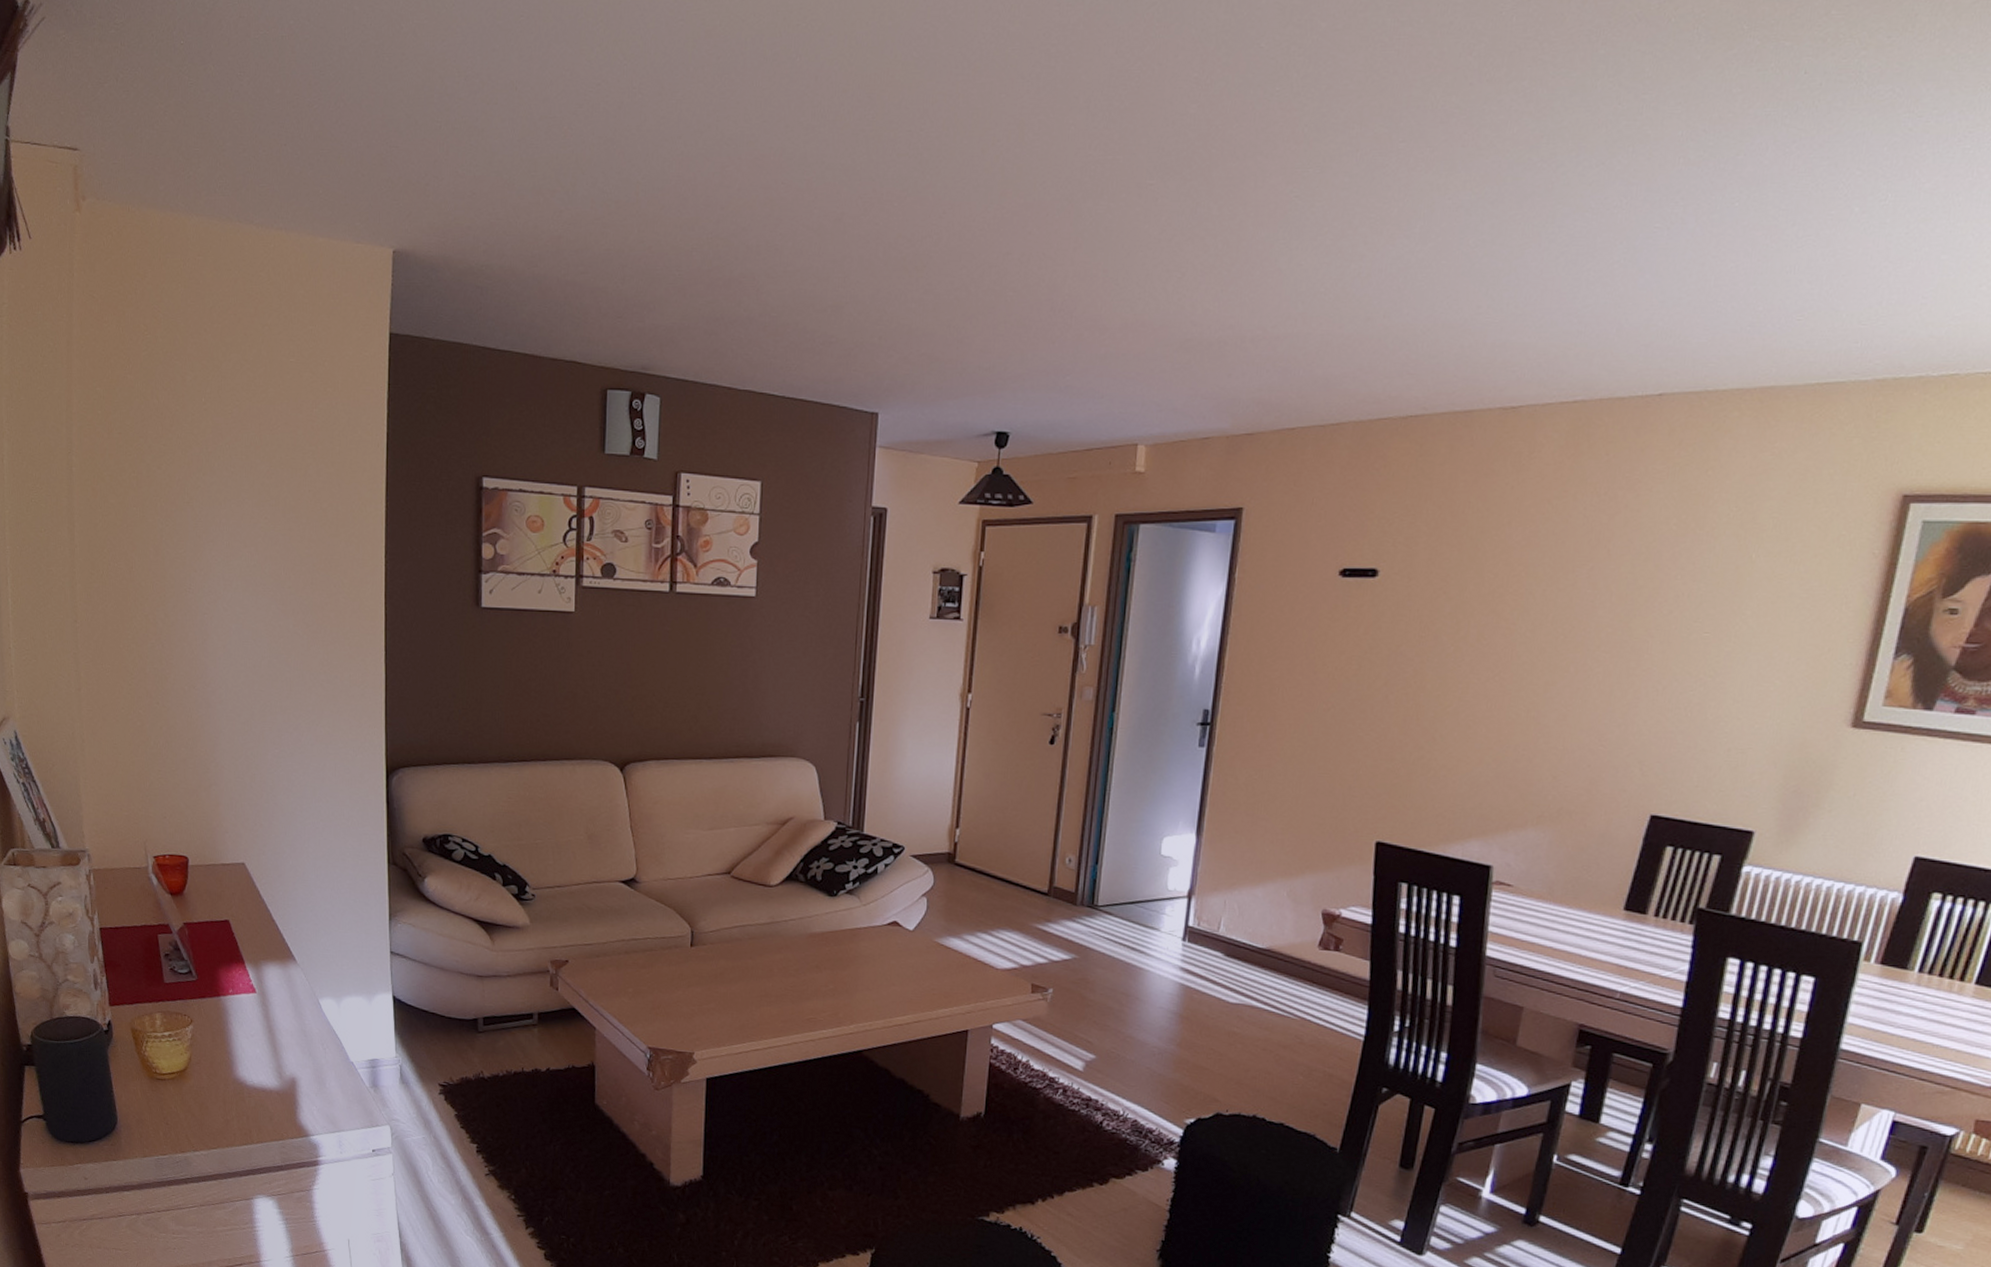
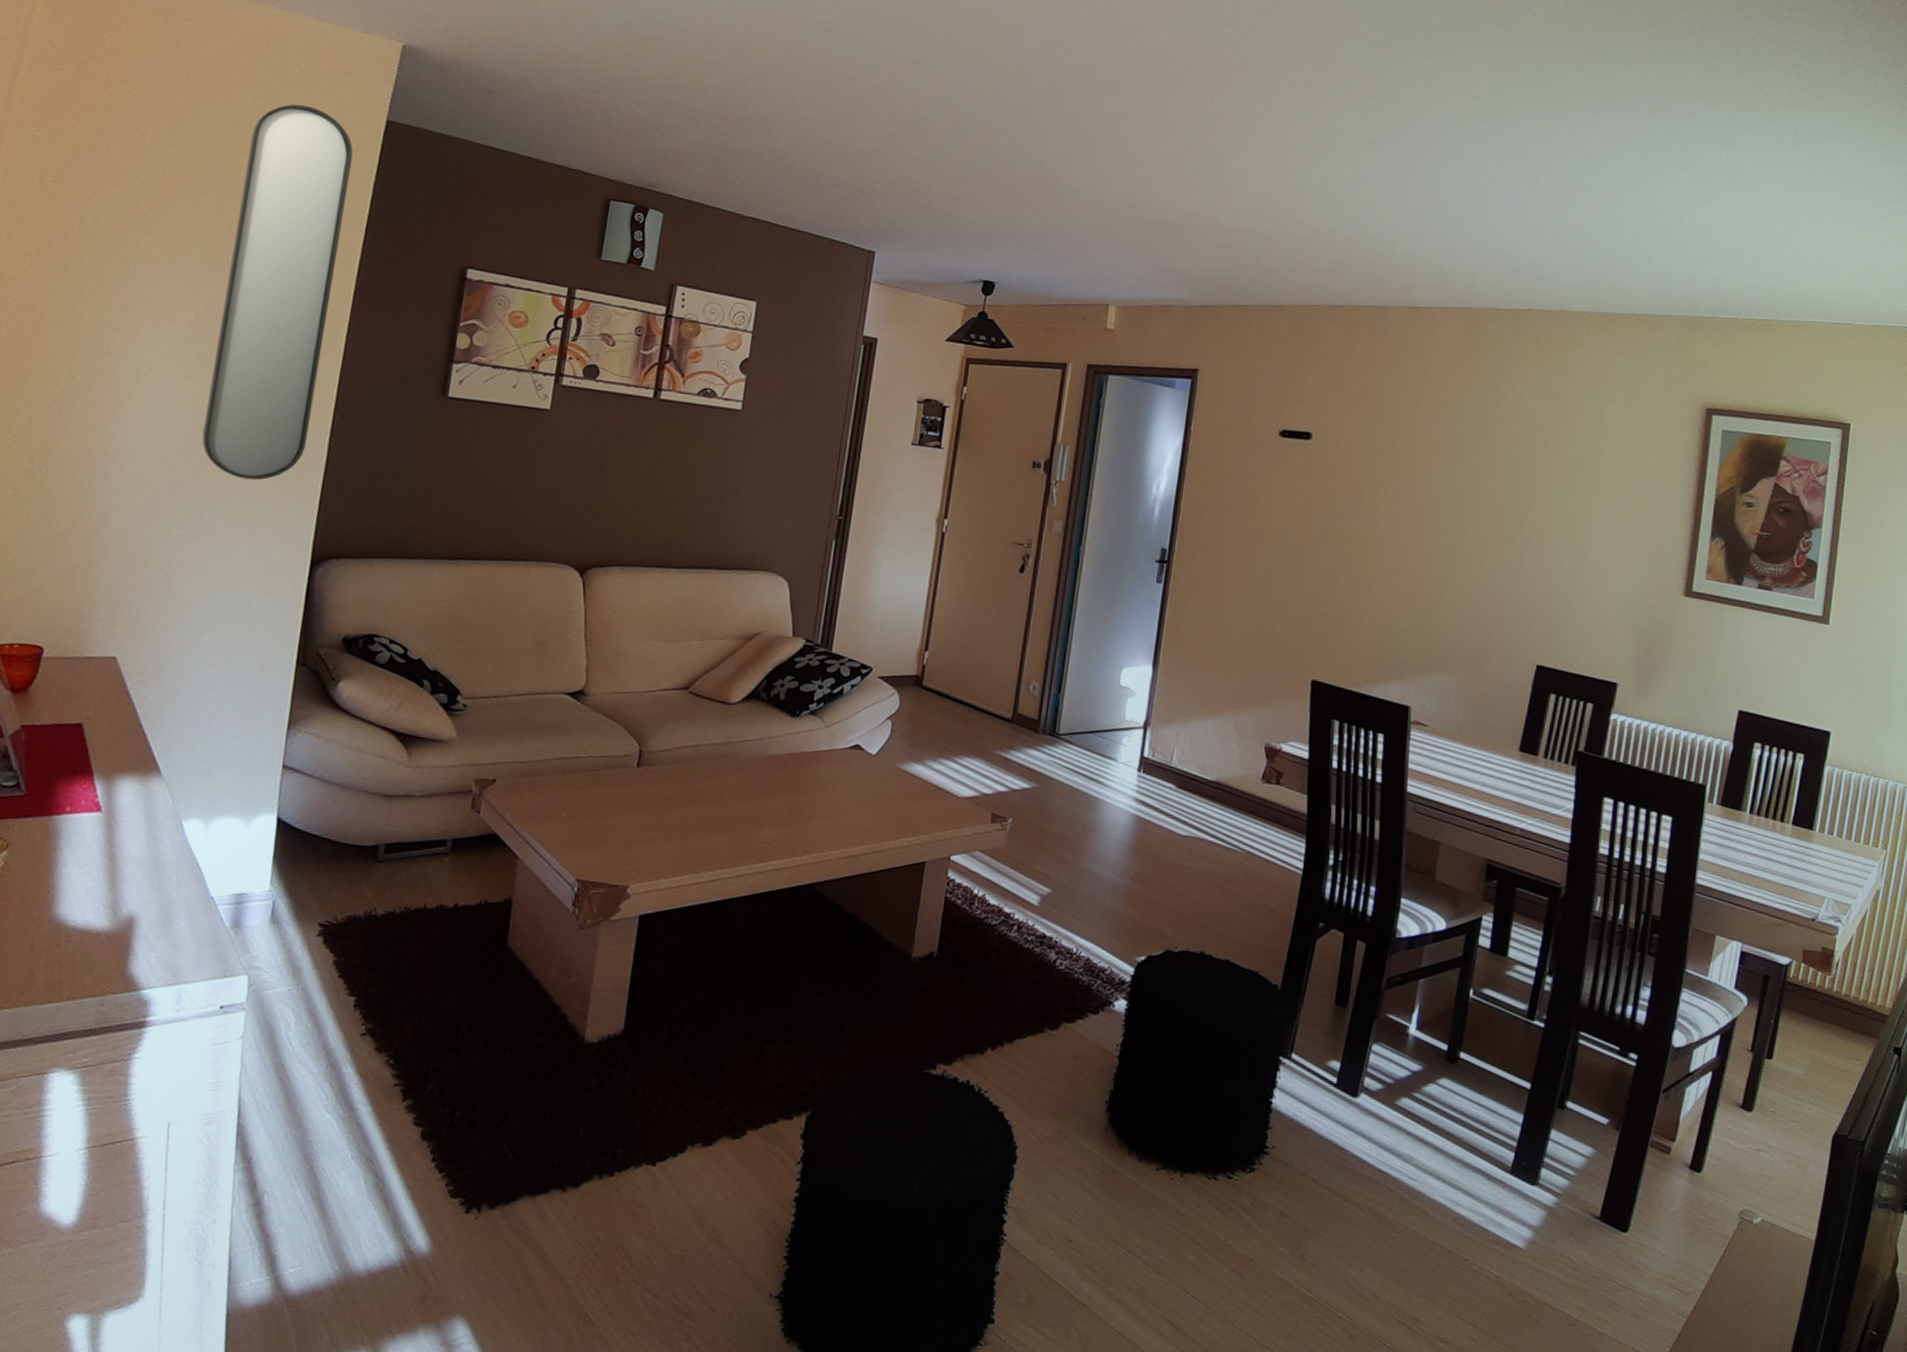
home mirror: none [274,328,366,700] -> present [202,104,353,481]

